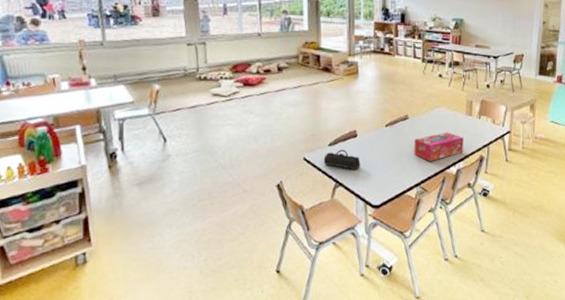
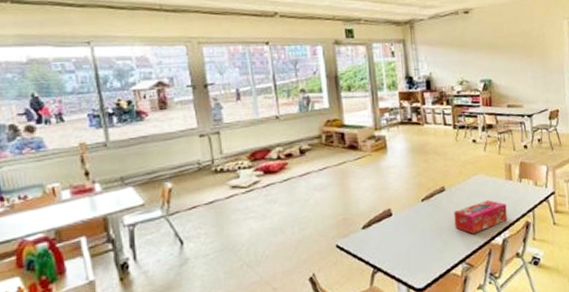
pencil case: present [323,149,361,171] -> none [358,231,399,253]

